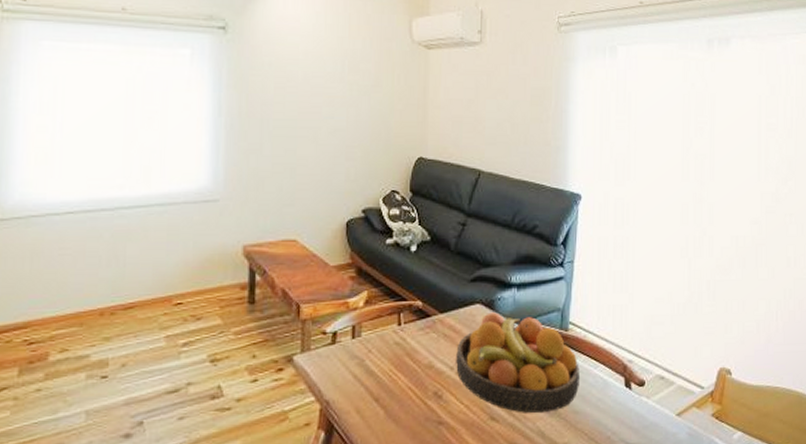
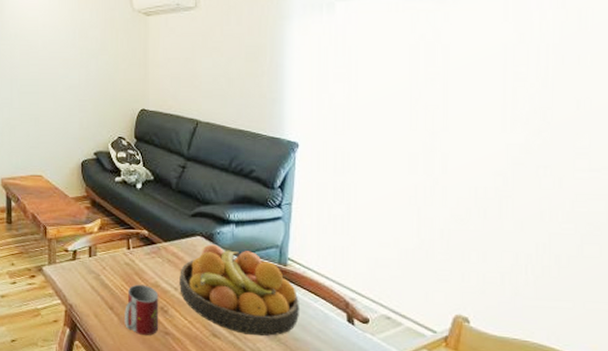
mug: none [392,367,433,429] -> present [125,284,159,335]

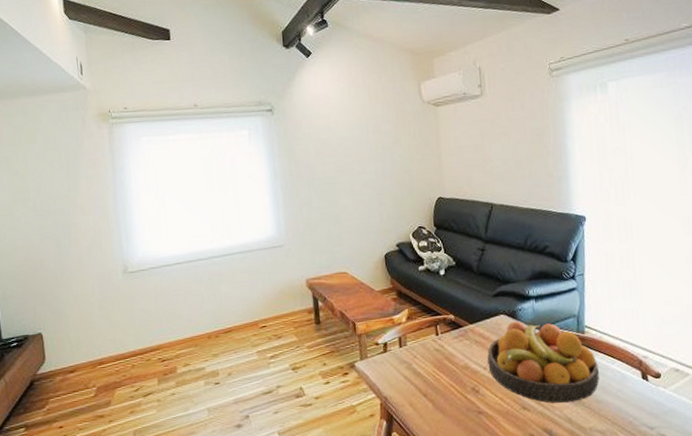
mug: present [125,284,159,335] -> none [438,368,472,417]

